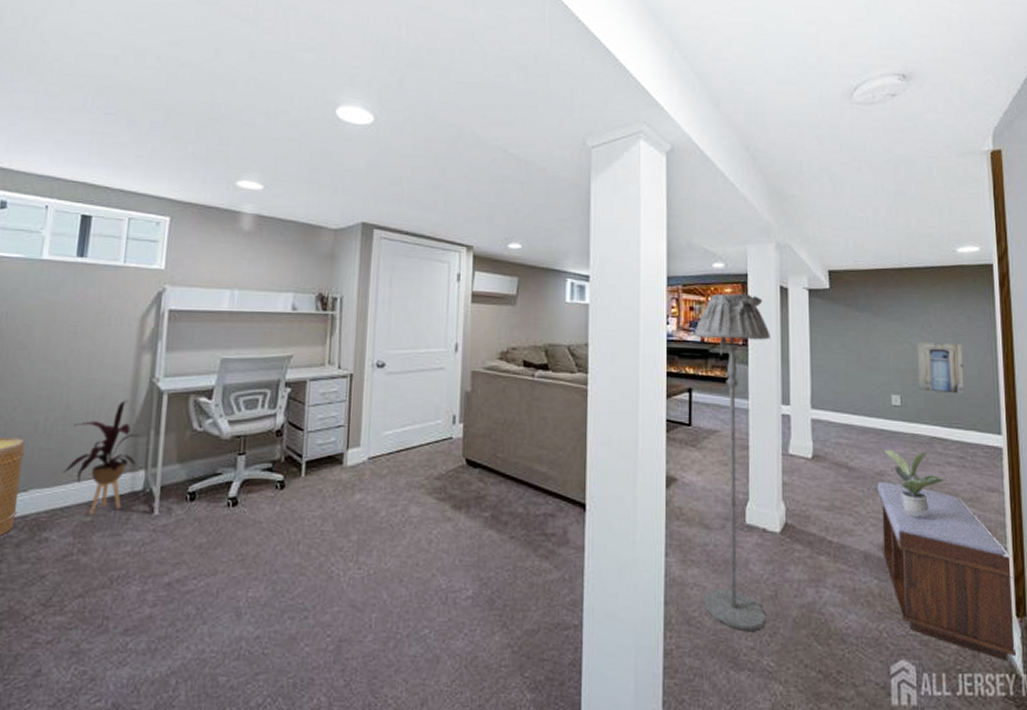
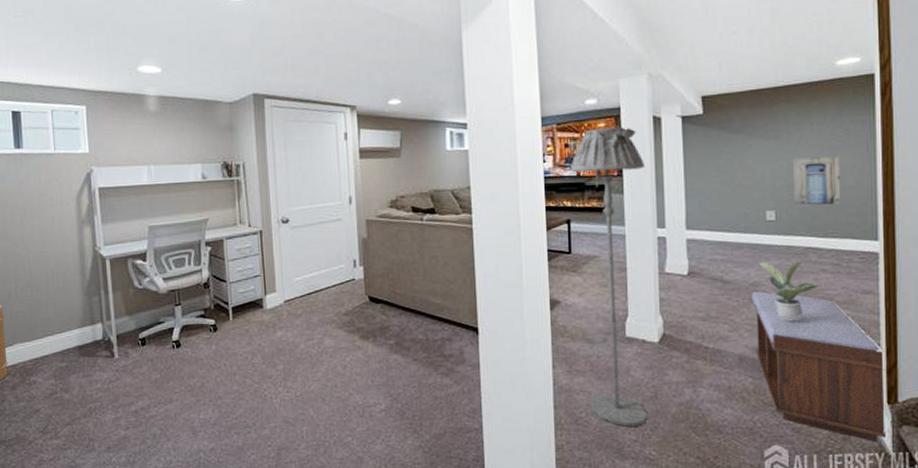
house plant: present [62,400,141,515] -> none [37,267,93,361]

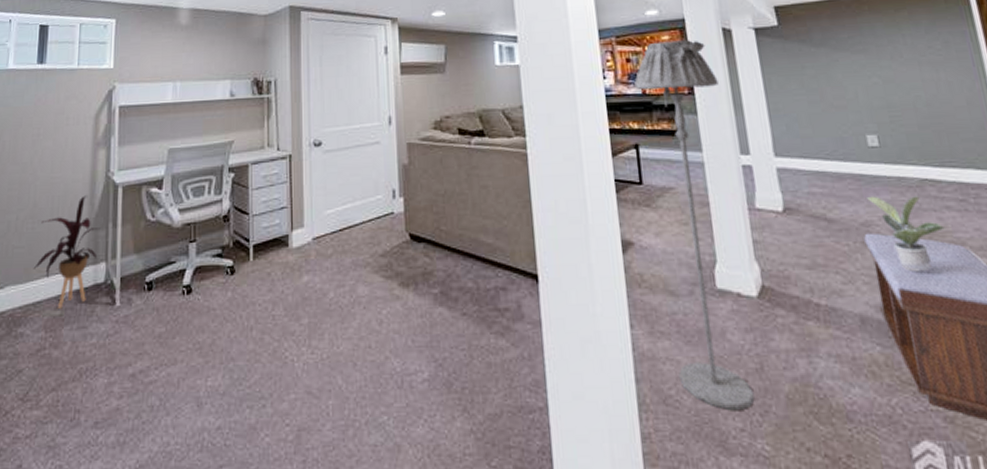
house plant: none [37,267,93,361] -> present [33,195,100,309]
wall art: present [792,156,841,205] -> none [887,72,954,129]

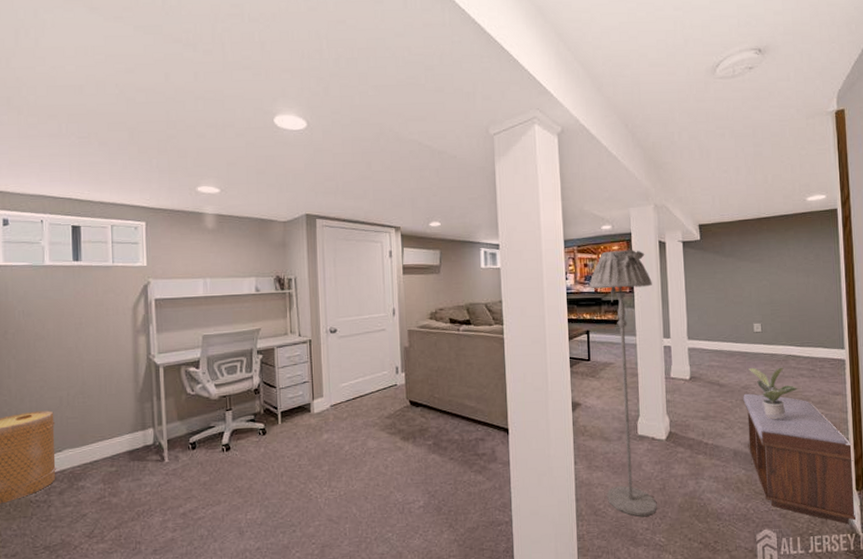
house plant: present [33,195,100,309] -> none [87,374,146,466]

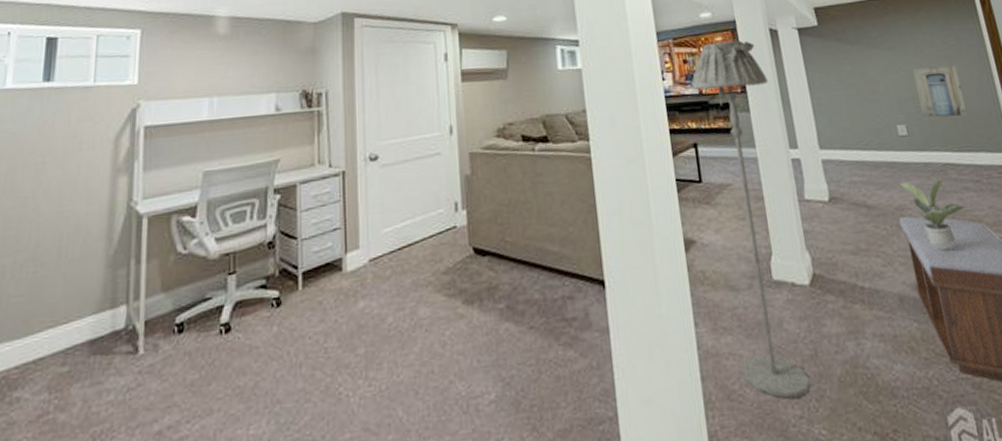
wall art: none [774,277,814,319] -> present [912,65,968,117]

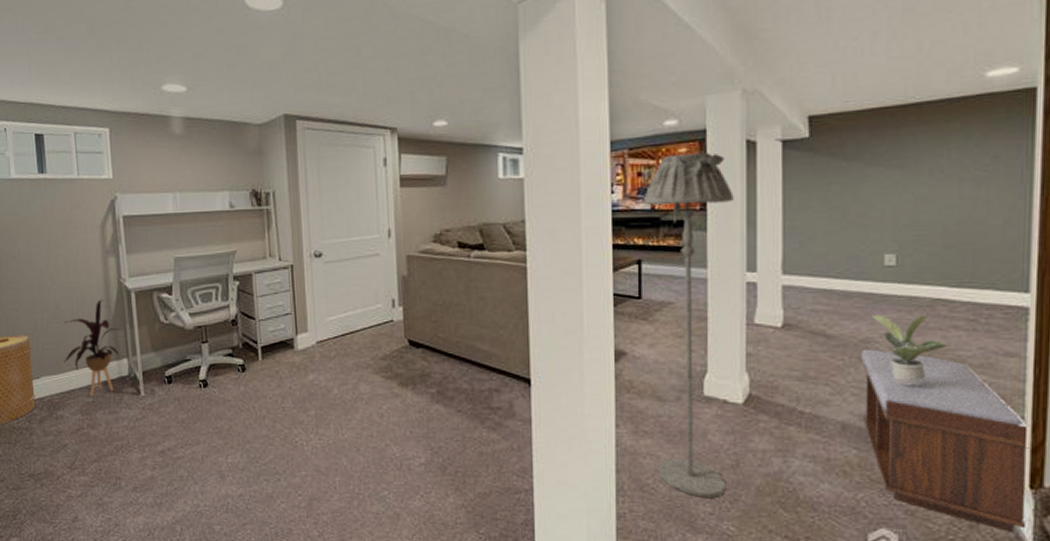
house plant: none [34,230,120,364] -> present [63,299,119,396]
wall art: present [912,65,968,117] -> none [921,189,985,249]

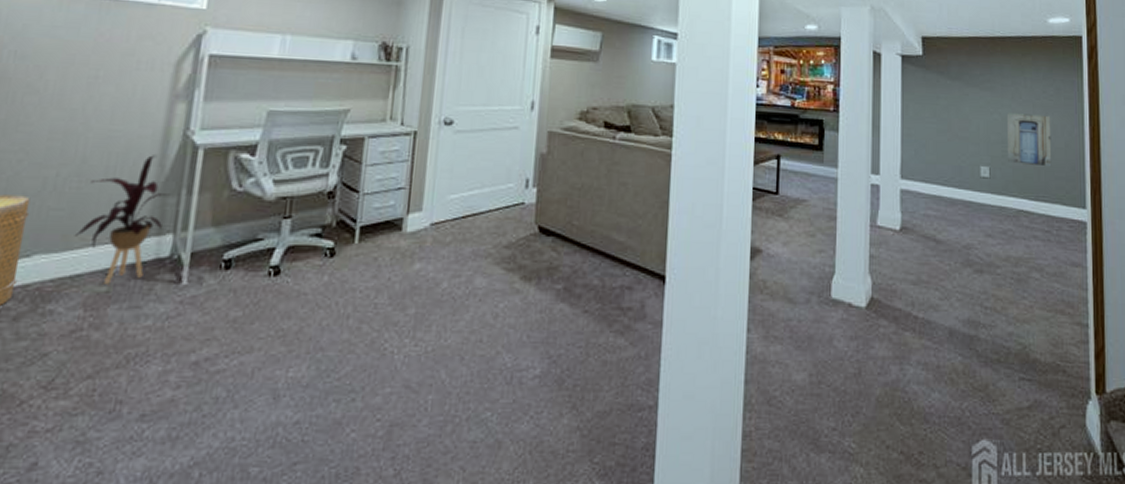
floor lamp: present [644,153,734,498] -> none [785,56,862,410]
bench: present [861,349,1030,533] -> none [964,255,1097,440]
potted plant: present [872,314,947,386] -> none [972,221,1029,293]
wall art: none [921,189,985,249] -> present [1006,113,1052,167]

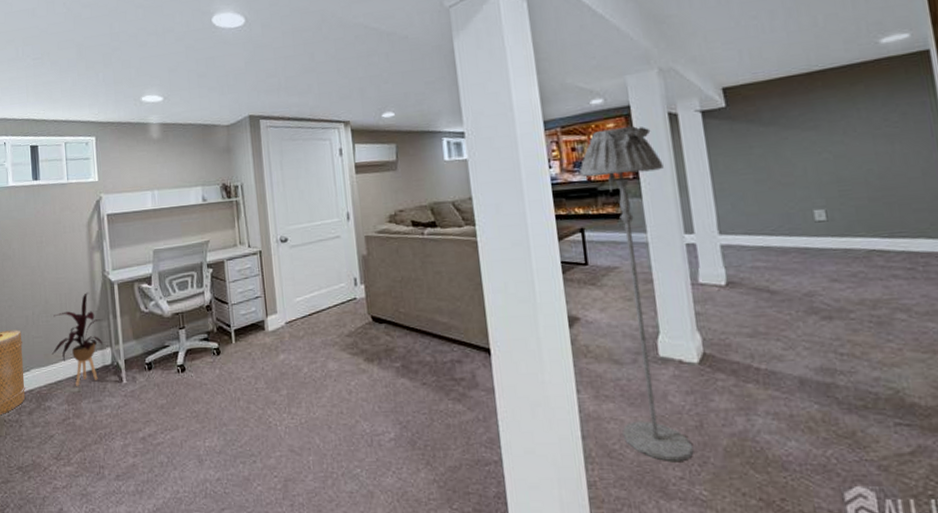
floor lamp: none [785,56,862,410] -> present [580,126,694,461]
wall art: present [1006,113,1052,167] -> none [839,144,907,201]

